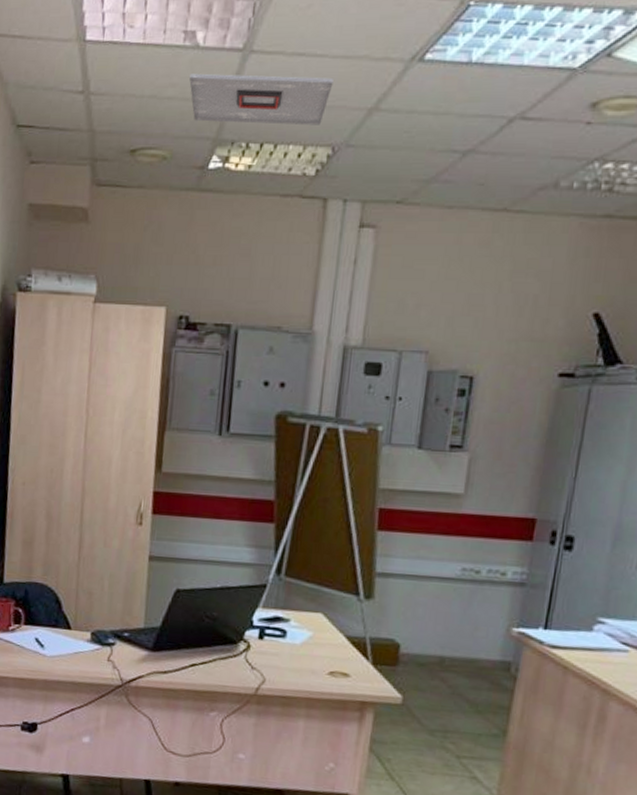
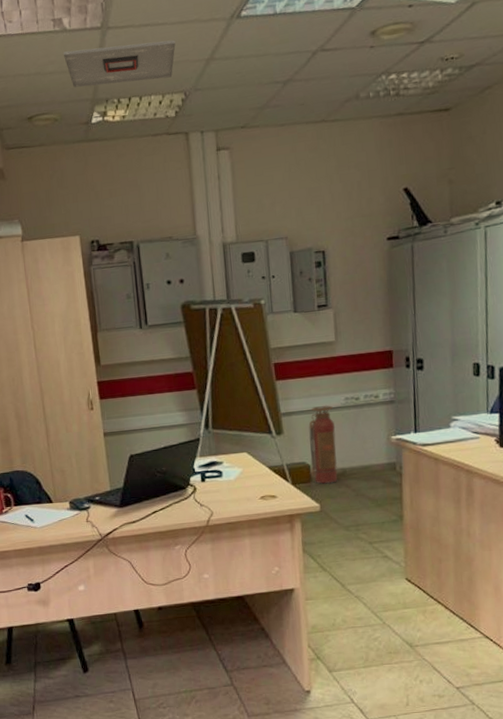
fire extinguisher: none [400,572,444,674] -> present [308,405,338,485]

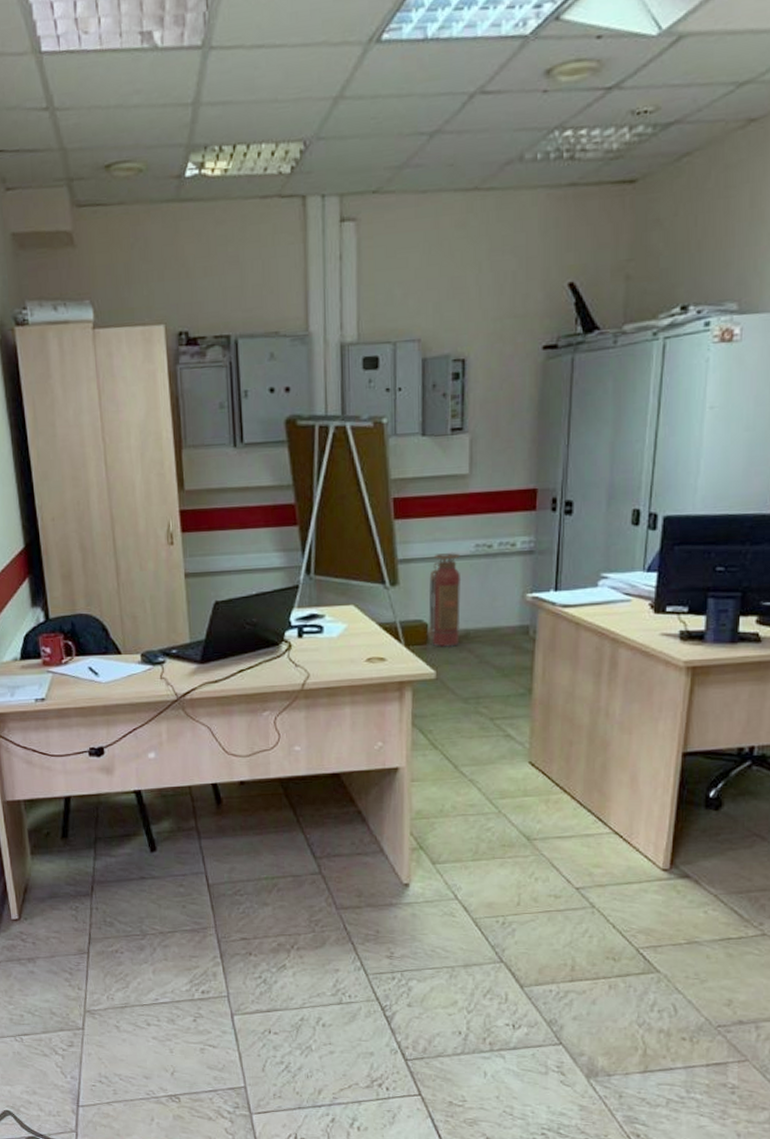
ceiling vent: present [63,40,176,88] -> none [153,68,296,128]

